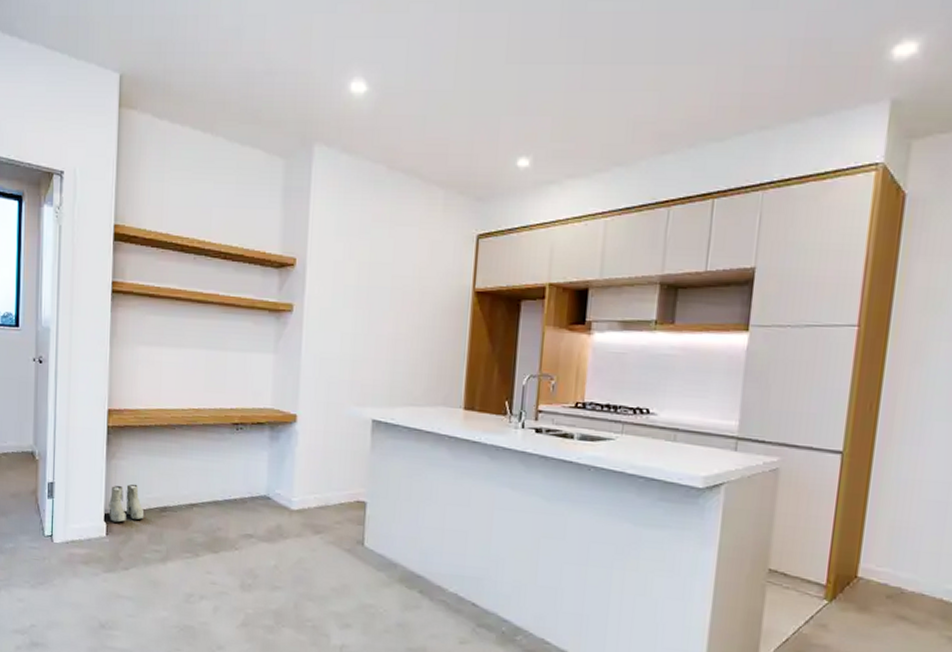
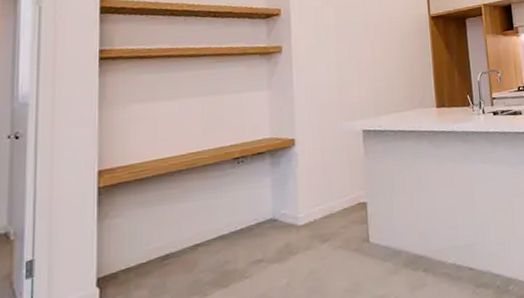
boots: present [108,484,145,523] -> none [102,239,144,285]

